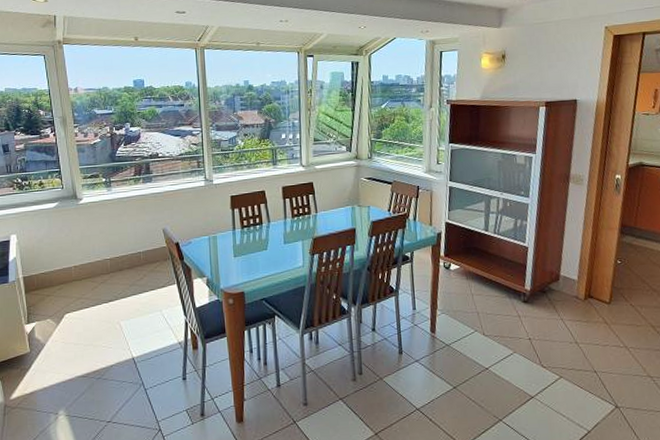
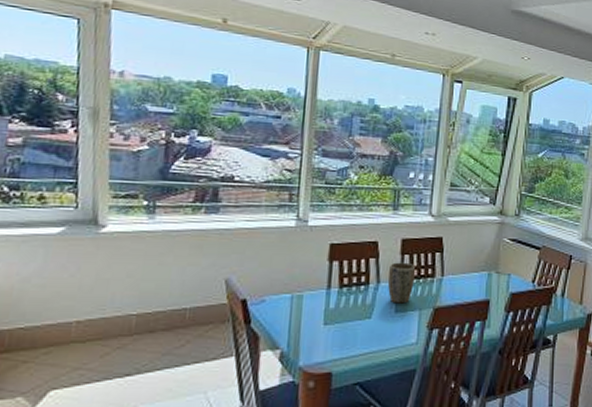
plant pot: none [275,204,296,237] -> present [387,262,415,304]

